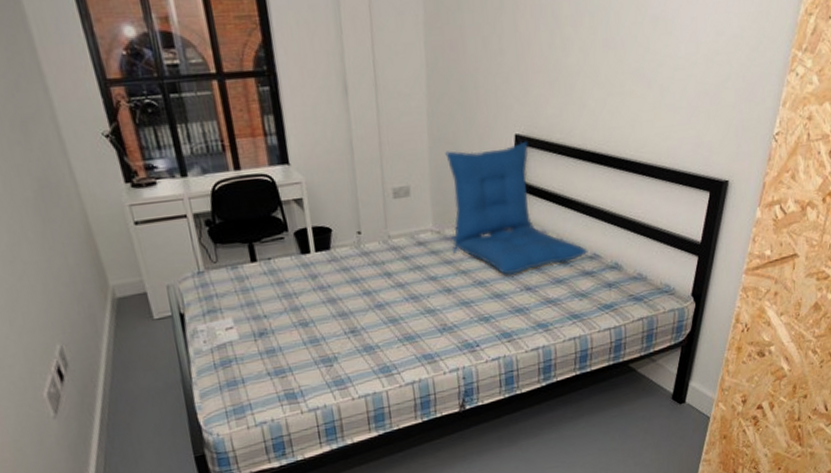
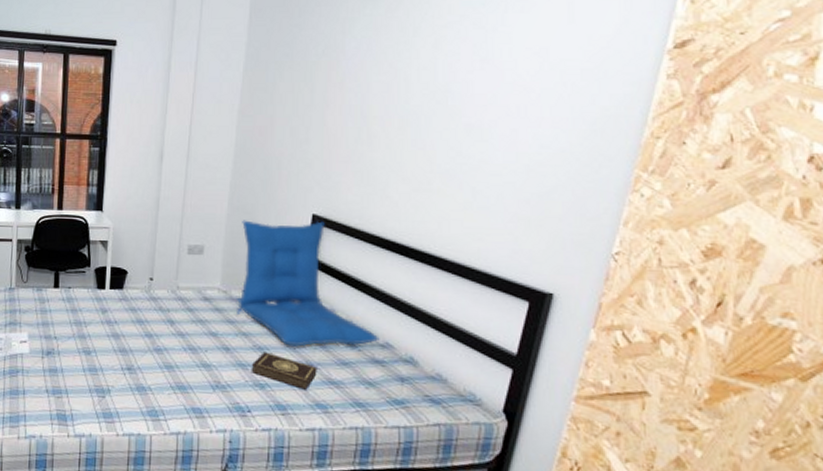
book: none [474,285,536,315] -> present [251,352,317,390]

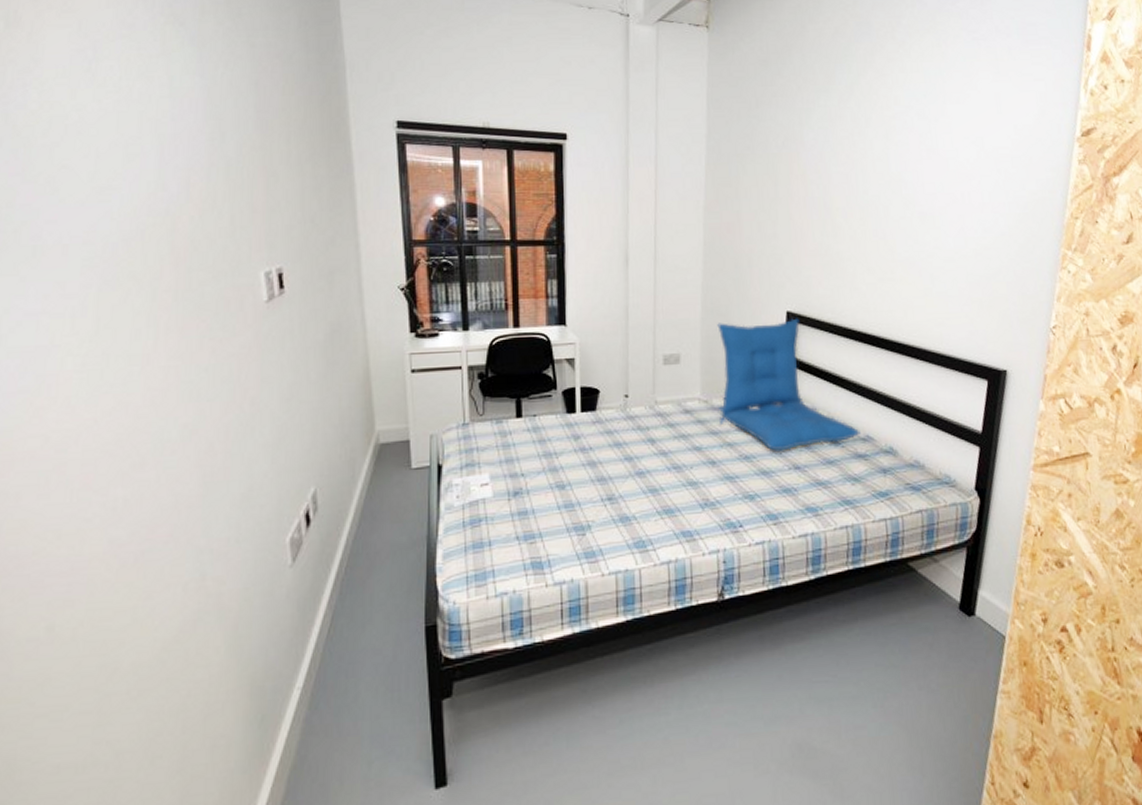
book: present [251,352,317,390] -> none [739,460,805,495]

